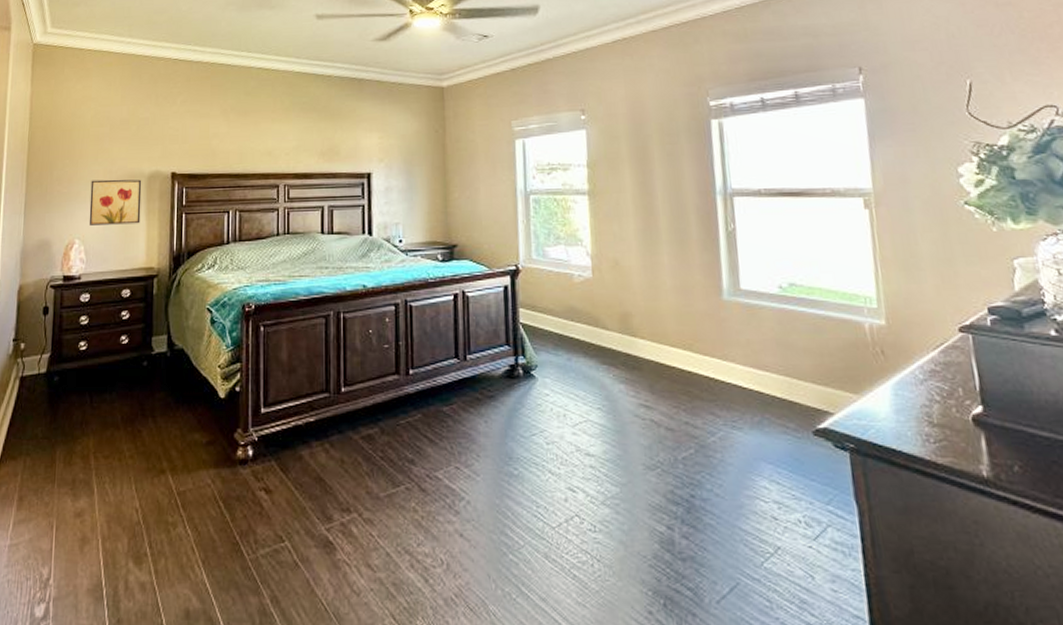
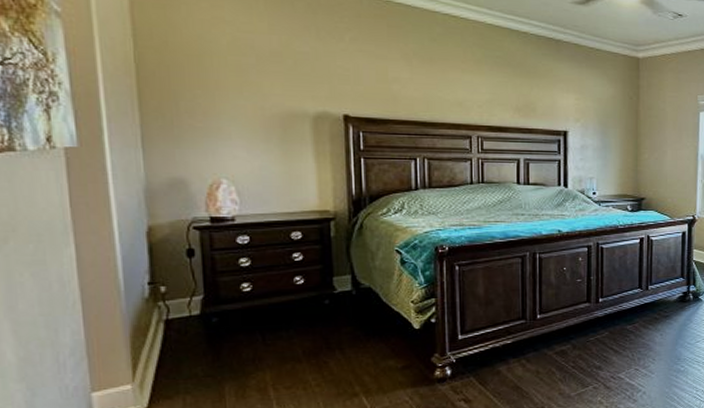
wall art: present [89,179,142,225] -> none [236,115,308,166]

